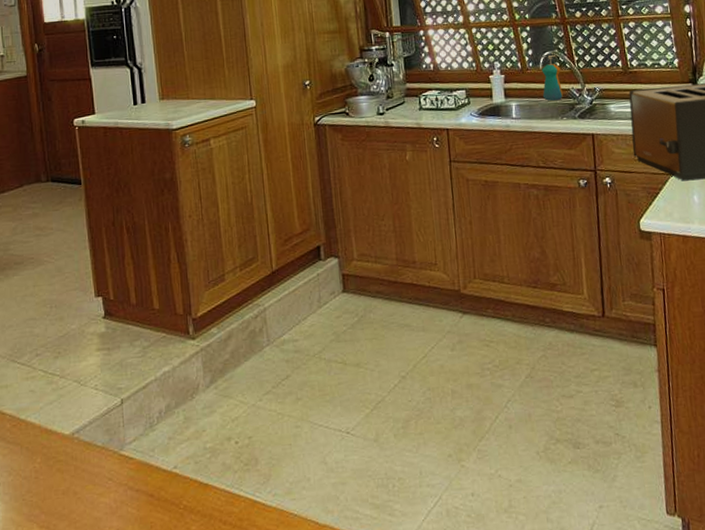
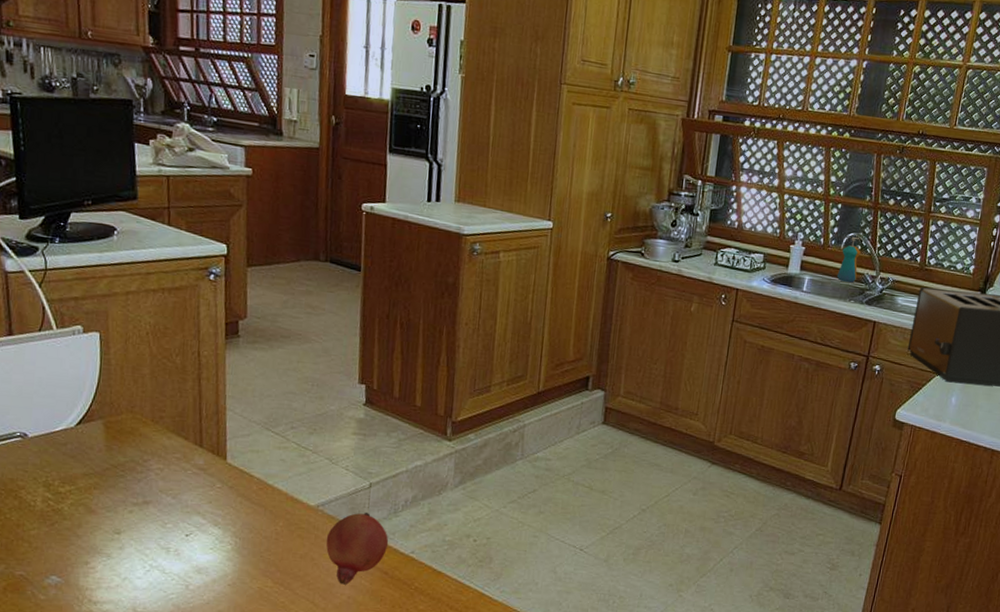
fruit: none [86,431,150,516] -> present [326,512,389,585]

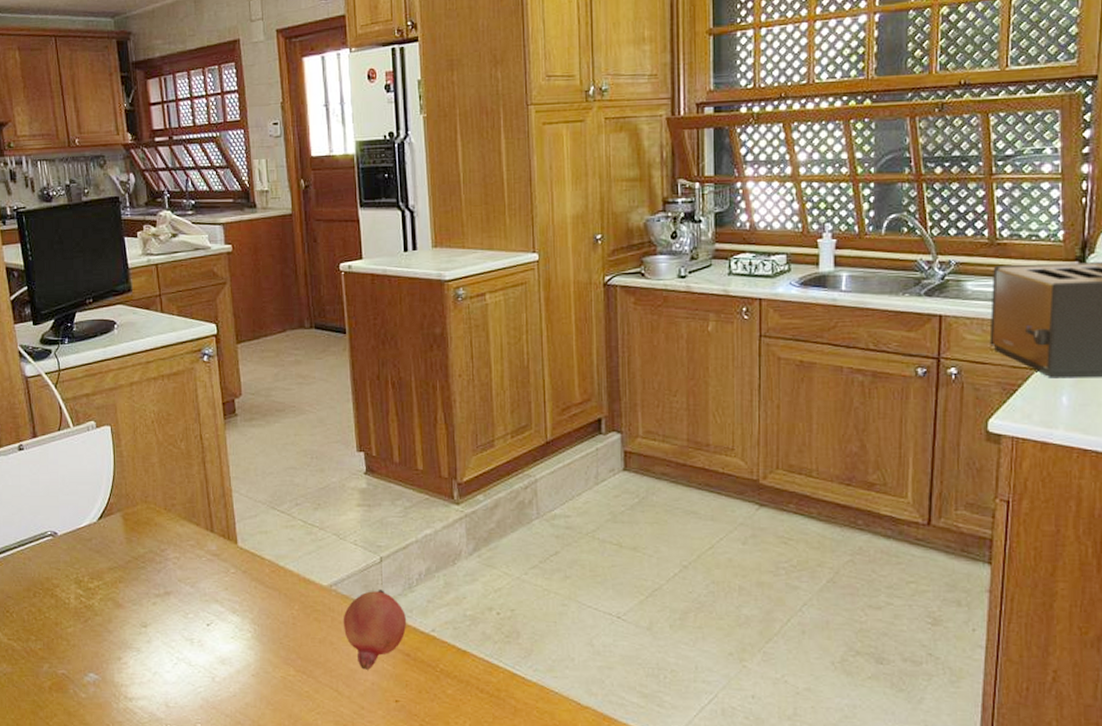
soap dispenser: present [837,235,862,284] -> none [883,216,909,274]

